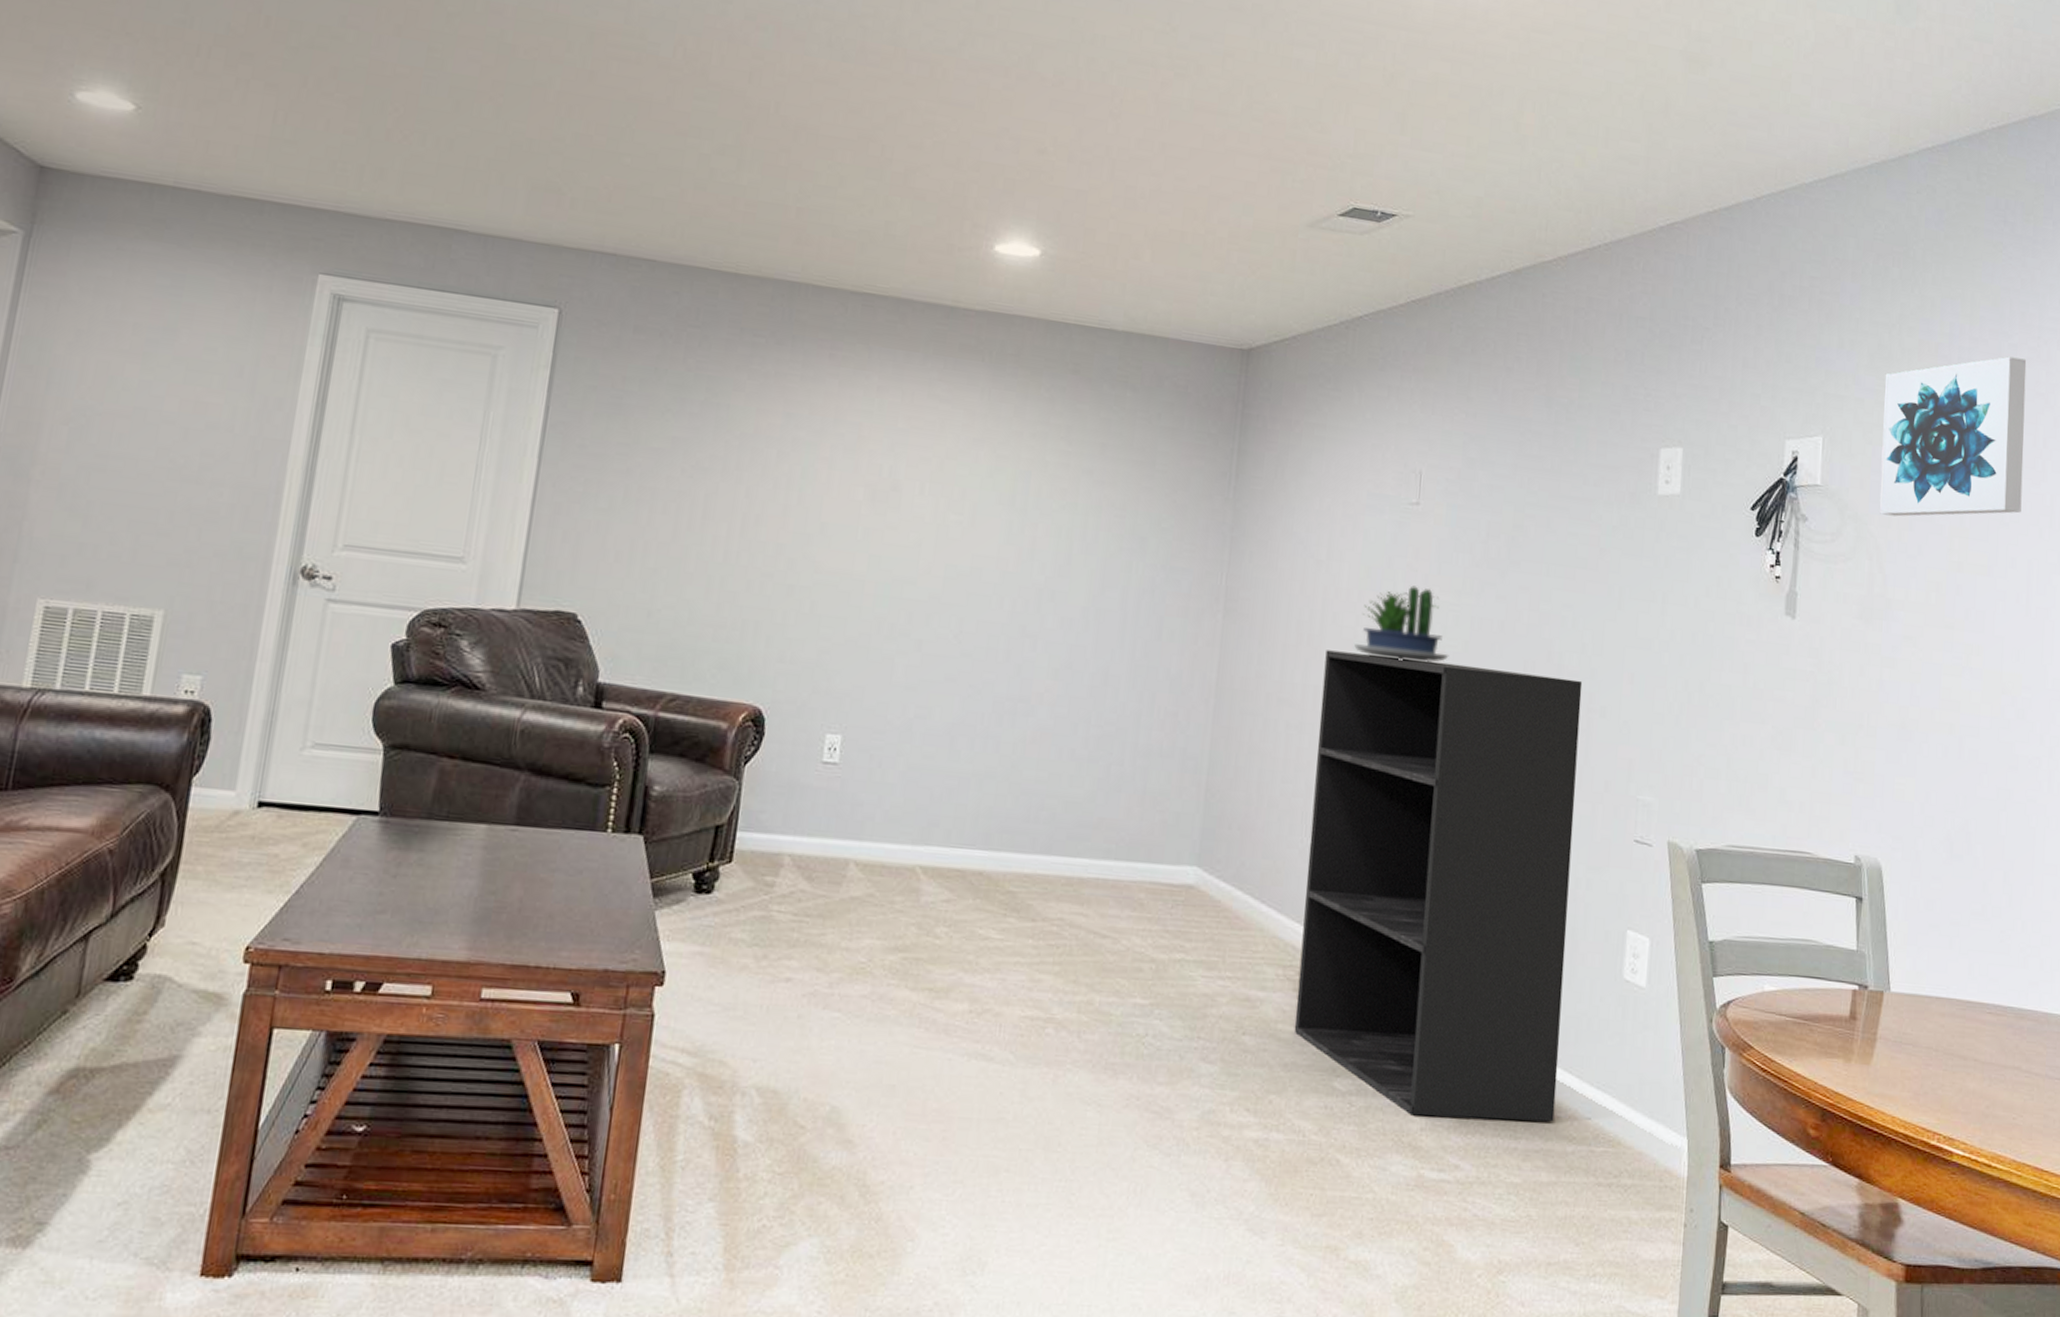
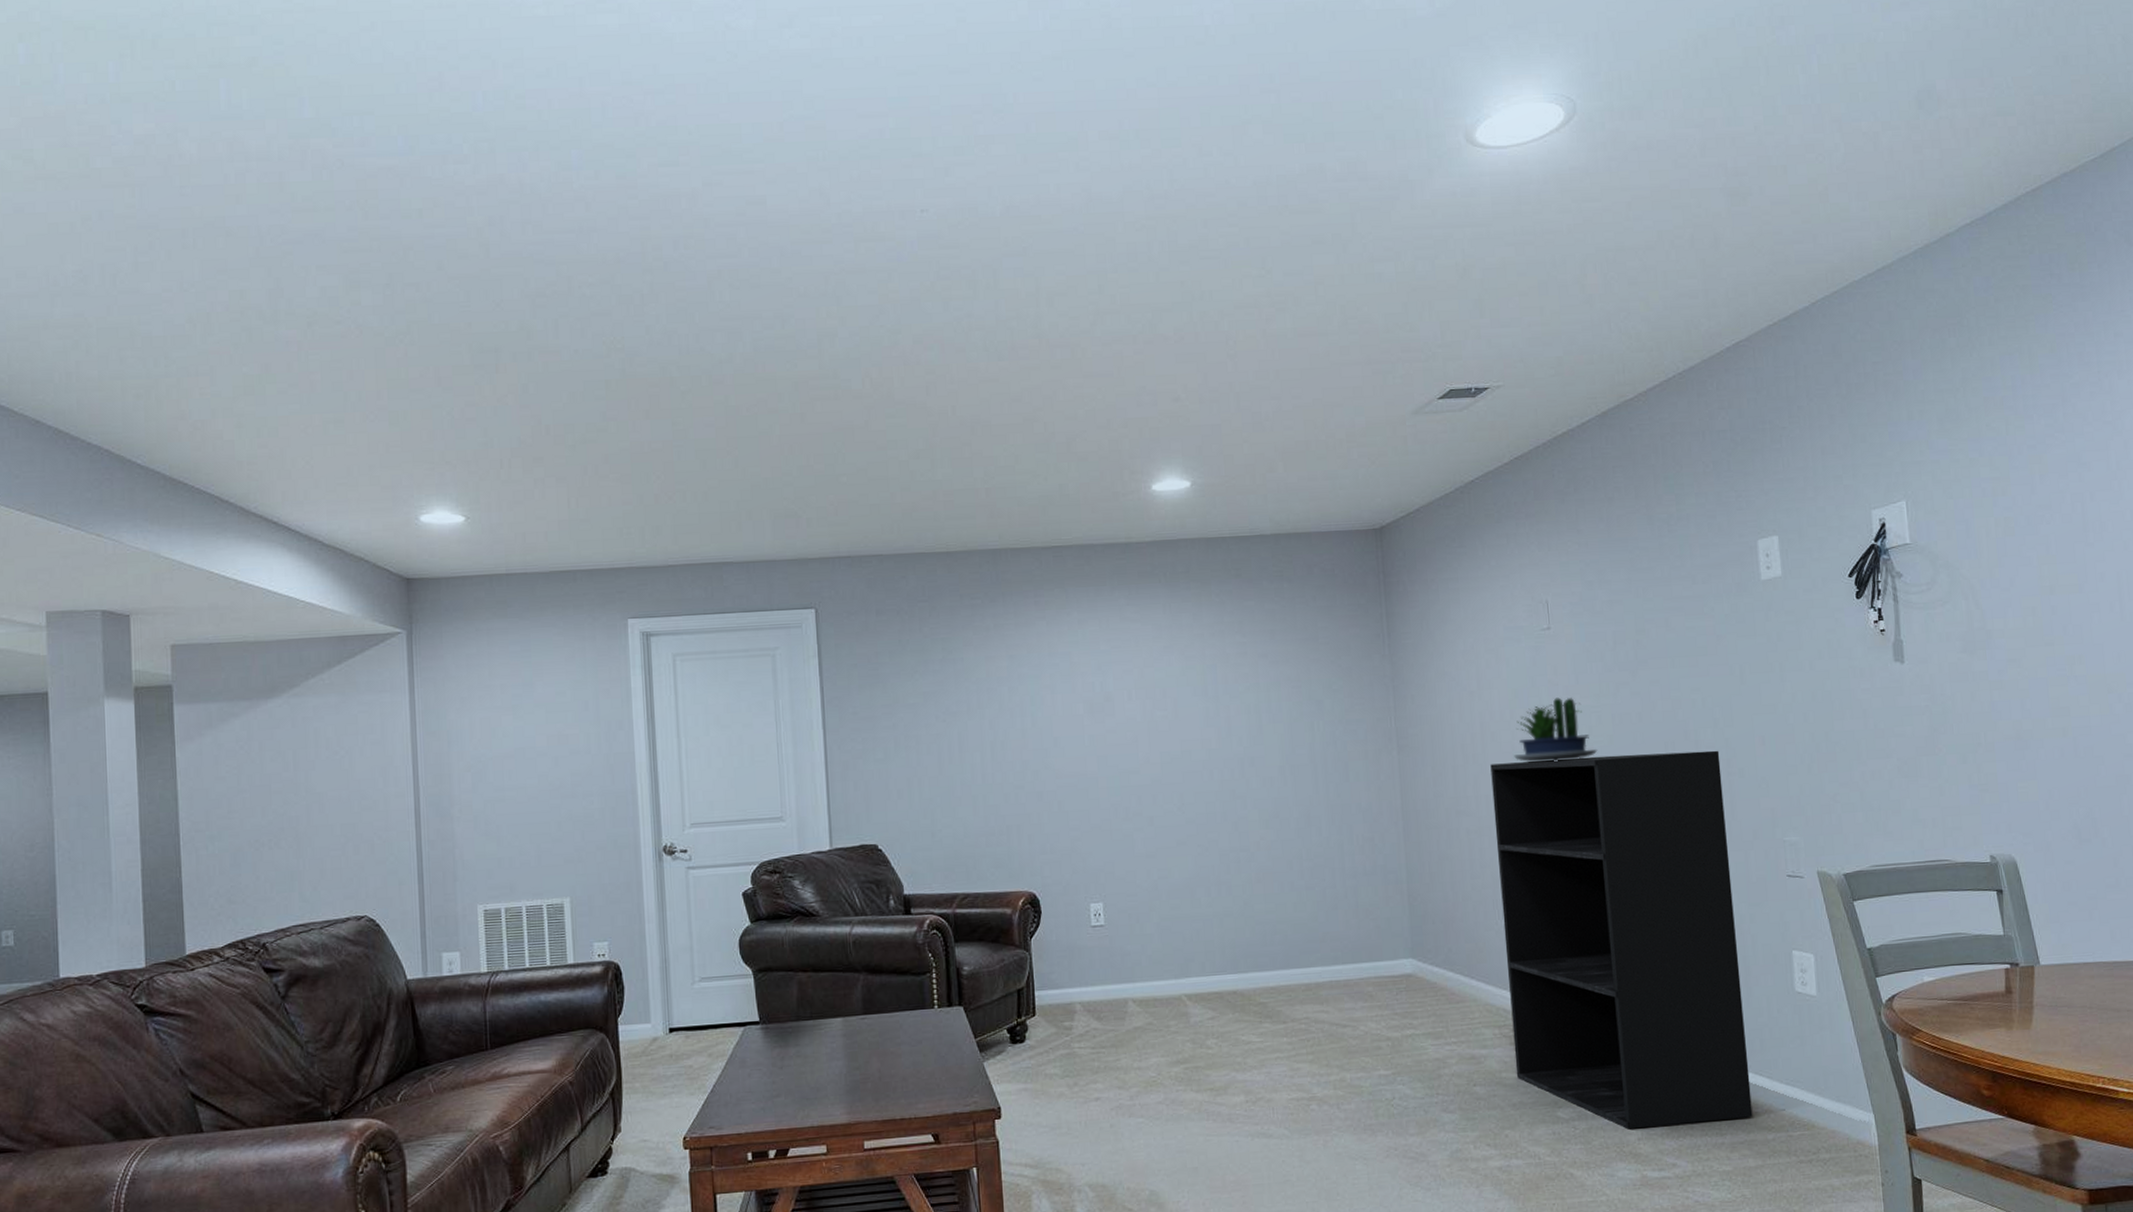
wall art: present [1879,356,2027,517] -> none [1956,394,2104,558]

